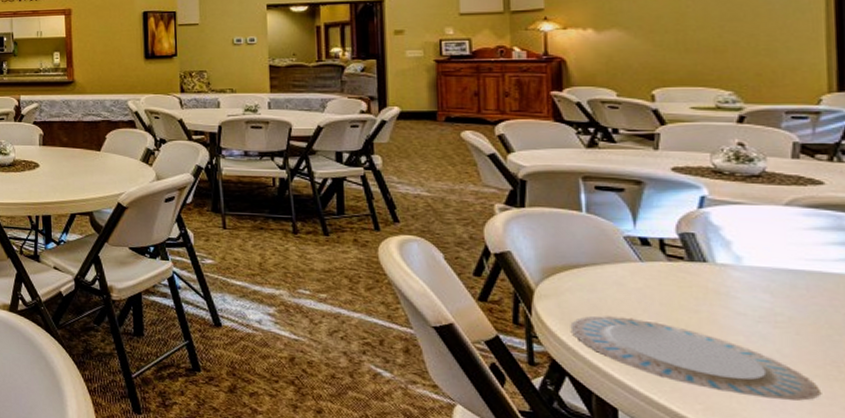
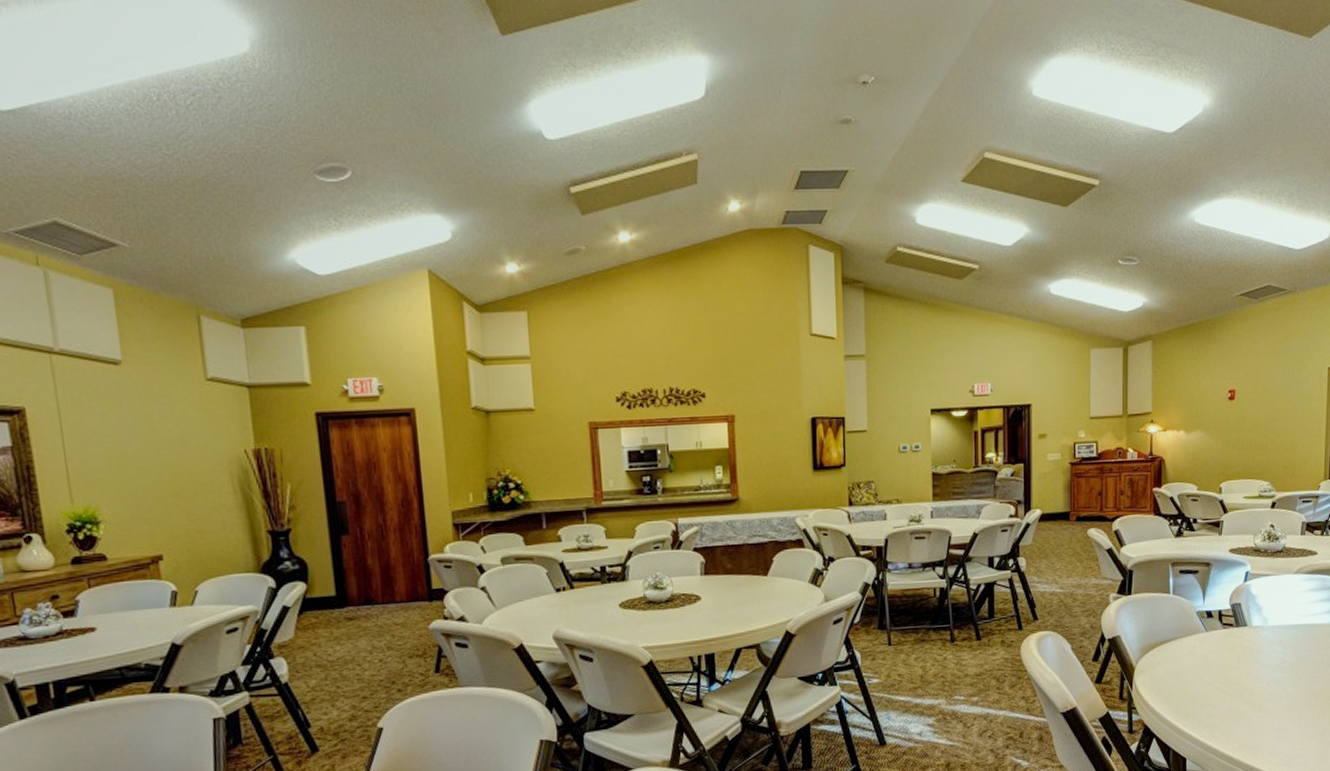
plate: present [572,315,822,401] -> none [1159,680,1307,730]

